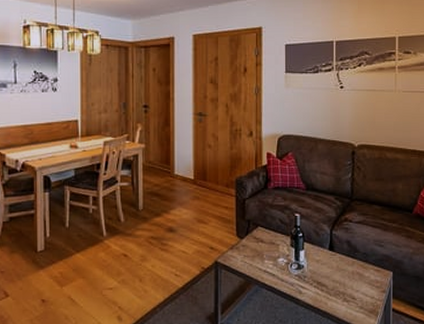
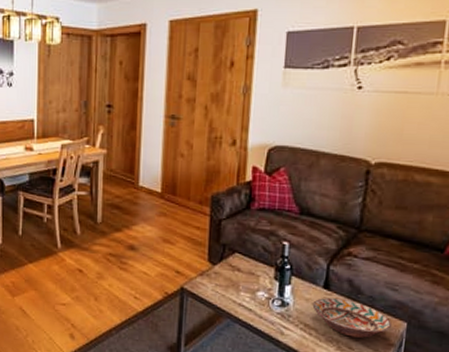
decorative bowl: none [322,257,381,289] -> present [312,297,392,338]

